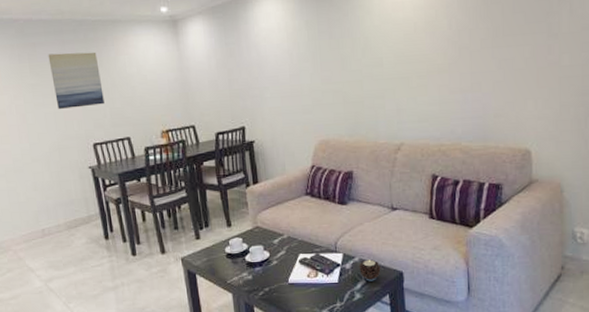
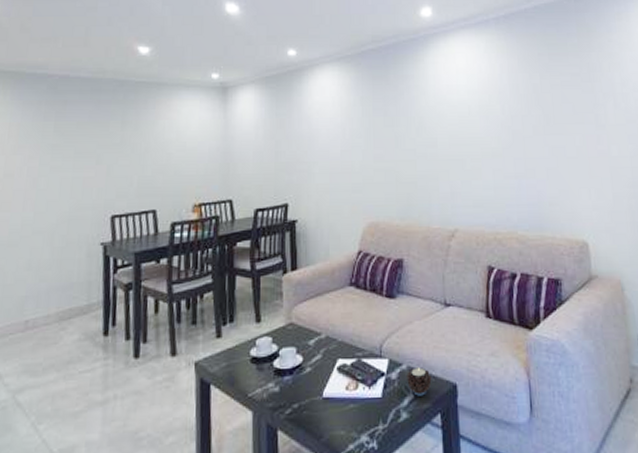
wall art: present [48,52,105,109] -> none [77,113,135,174]

